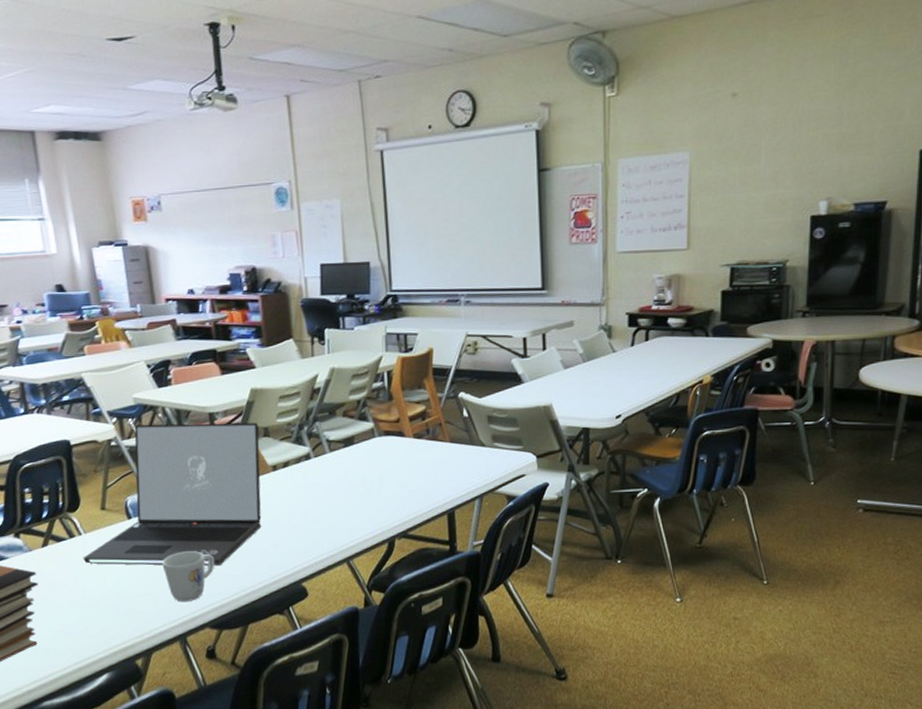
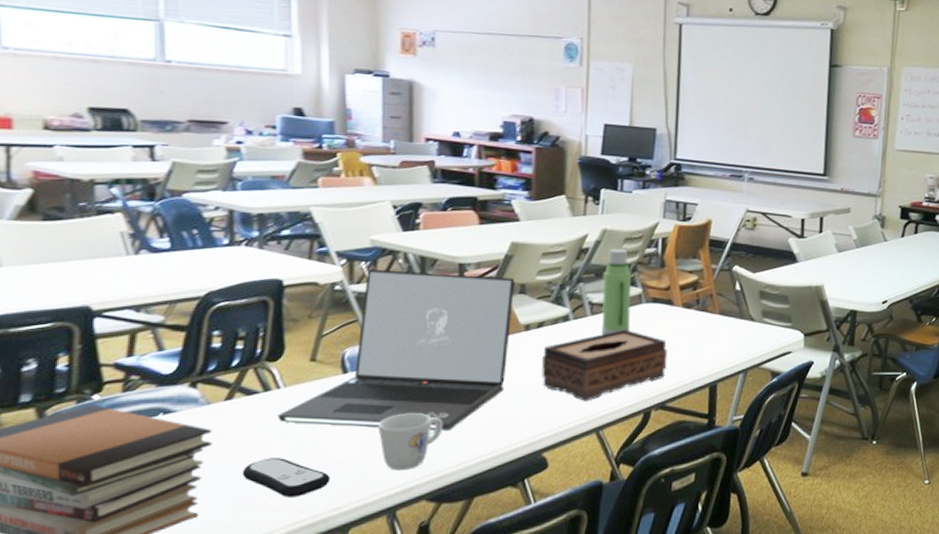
remote control: none [64,594,131,627] -> present [242,458,330,497]
tissue box: none [291,463,405,534] -> present [541,329,668,401]
water bottle: none [337,385,367,471] -> present [601,248,632,335]

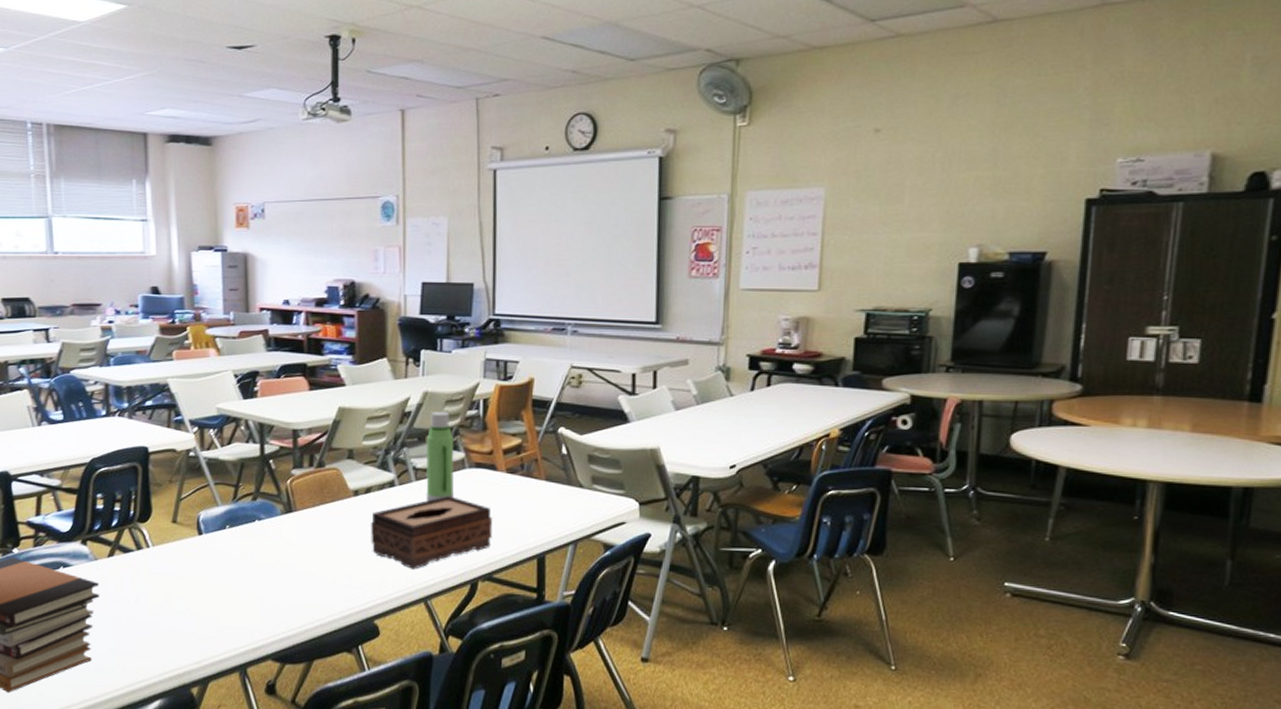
remote control: present [242,458,330,497] -> none [123,611,192,649]
laptop: present [277,269,515,430] -> none [148,436,343,593]
mug: present [378,413,443,471] -> none [229,574,284,630]

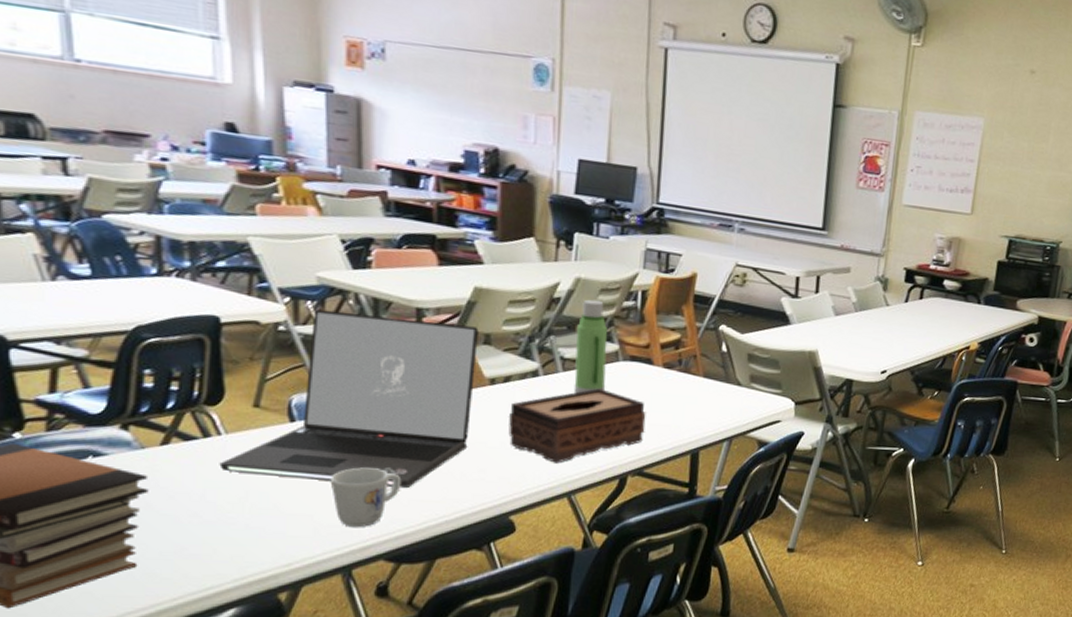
laptop: none [148,436,343,593] -> present [219,309,479,488]
mug: none [229,574,284,630] -> present [330,467,402,528]

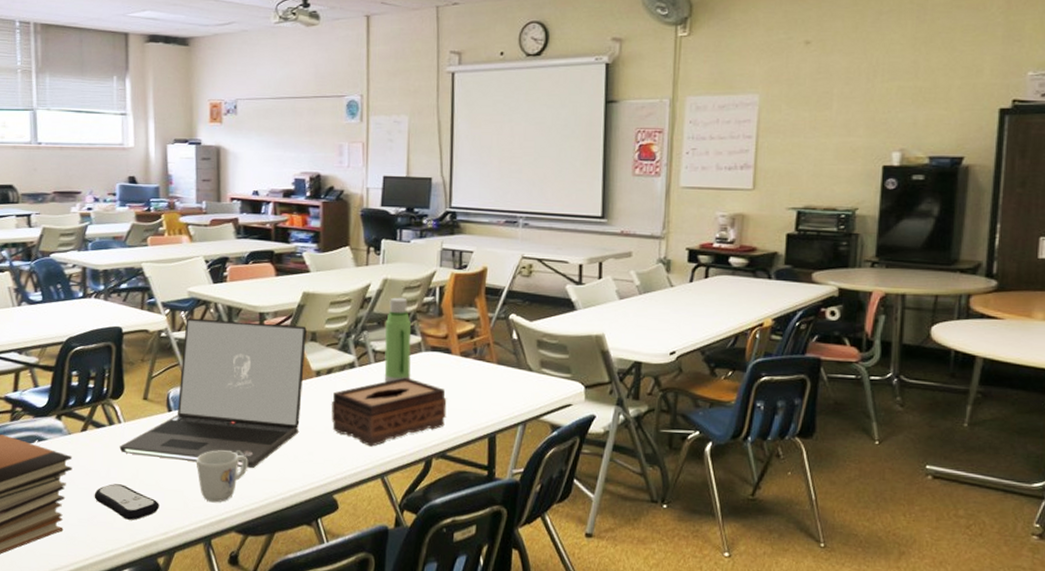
remote control: none [183,508,279,551] -> present [94,484,159,520]

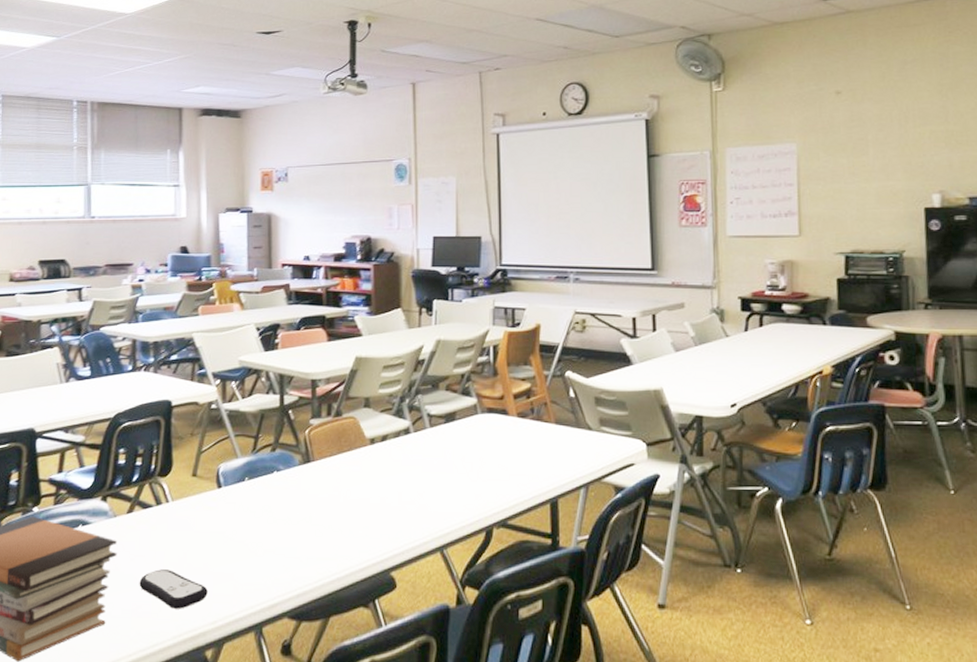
laptop: present [119,318,307,468] -> none [166,388,360,546]
mug: present [196,450,249,503] -> none [246,528,301,586]
tissue box: present [331,377,447,447] -> none [387,442,506,518]
water bottle: present [384,297,412,383] -> none [440,358,468,448]

